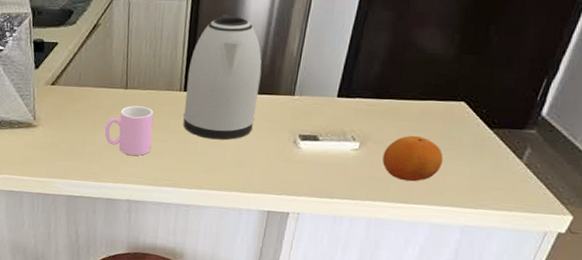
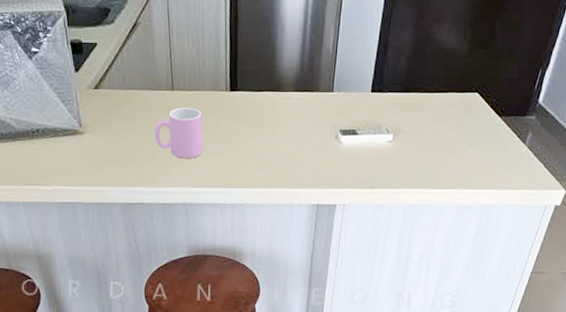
kettle: present [183,13,262,140] -> none [231,11,302,139]
fruit: present [382,135,443,182] -> none [413,125,463,169]

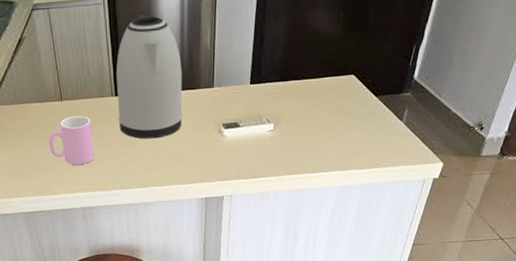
kettle: none [231,11,302,139] -> present [116,13,183,139]

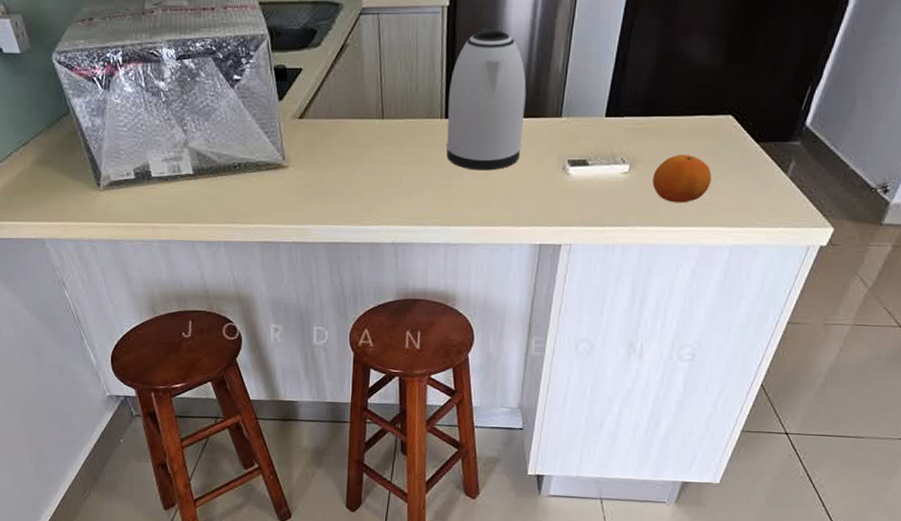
cup: present [48,116,94,166] -> none [363,137,415,194]
fruit: none [294,110,342,153] -> present [652,154,712,203]

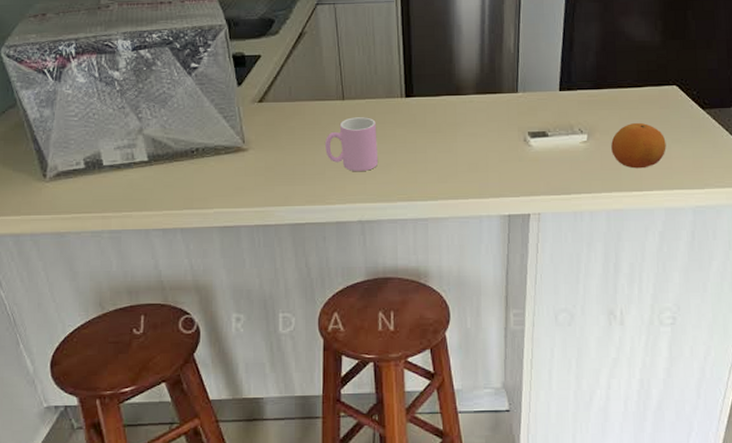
cup: none [363,137,415,194] -> present [325,117,378,172]
kettle: present [446,27,527,171] -> none [407,13,482,146]

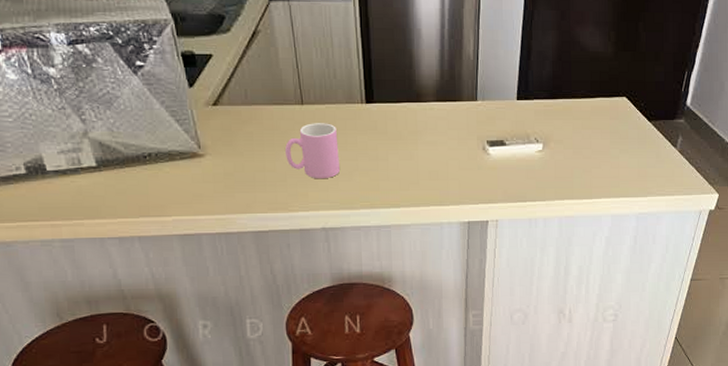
fruit: present [611,122,666,169] -> none [565,132,615,177]

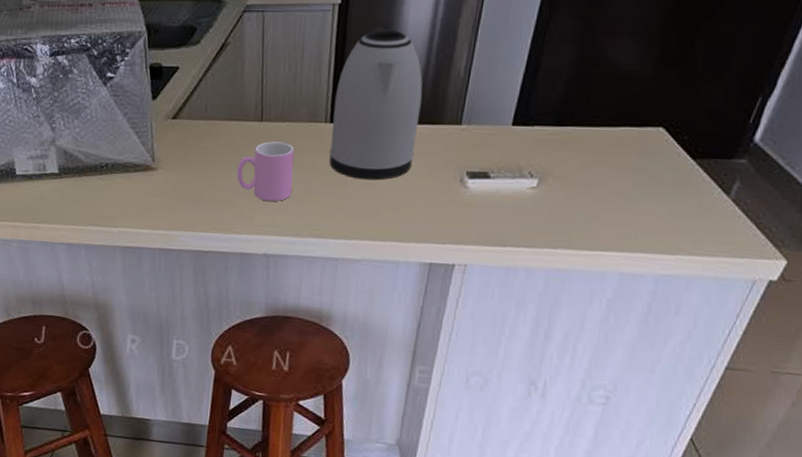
kettle: none [366,15,442,153] -> present [329,26,423,181]

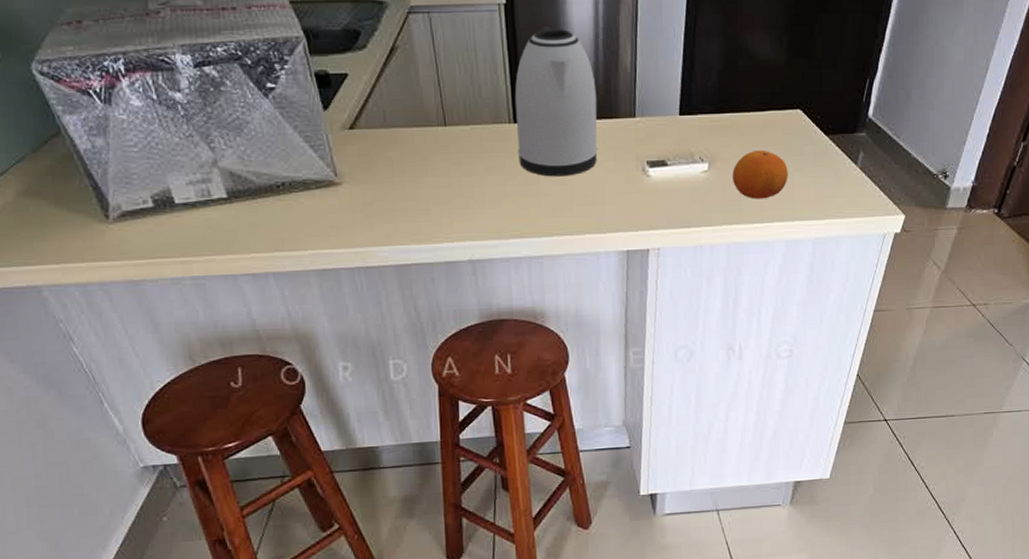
cup: present [236,141,294,202] -> none [428,145,487,207]
fruit: none [565,169,637,225] -> present [732,149,788,200]

